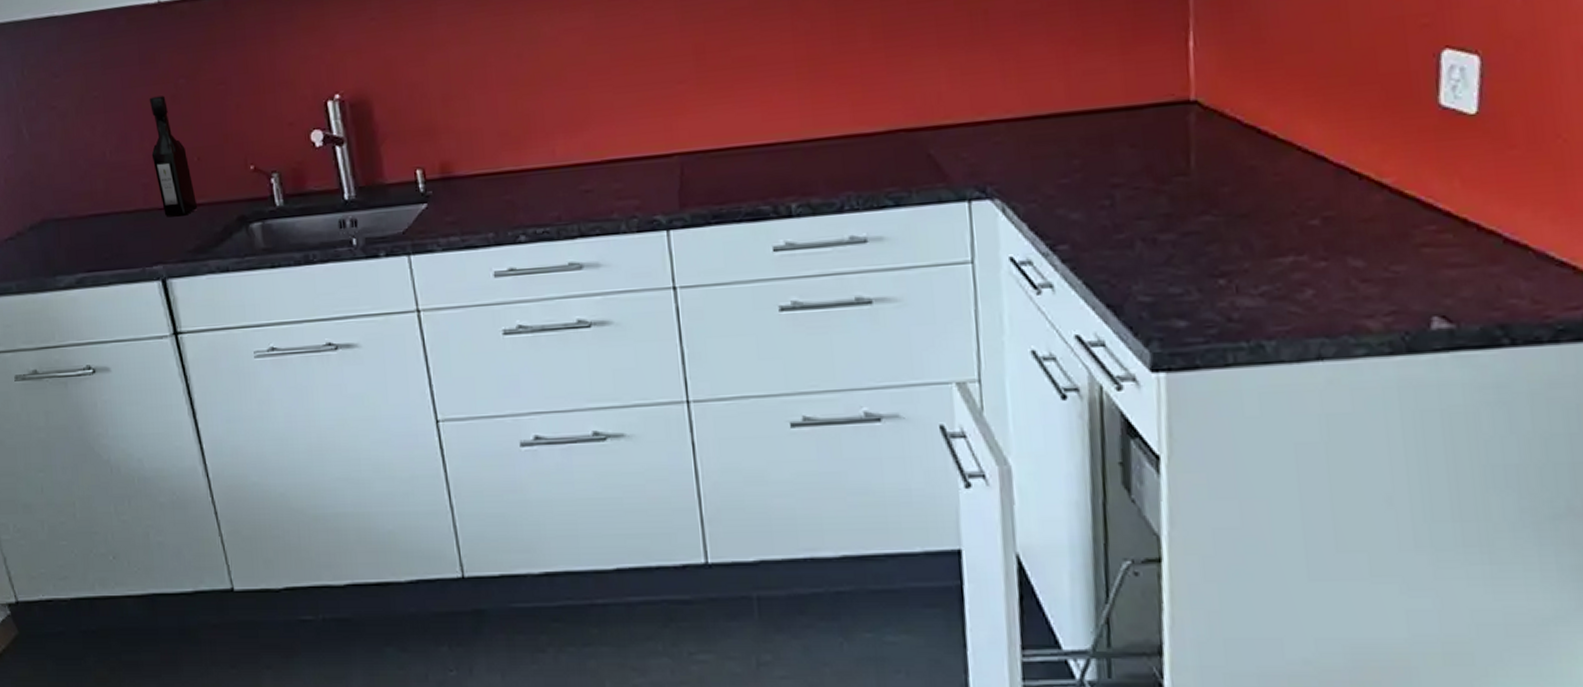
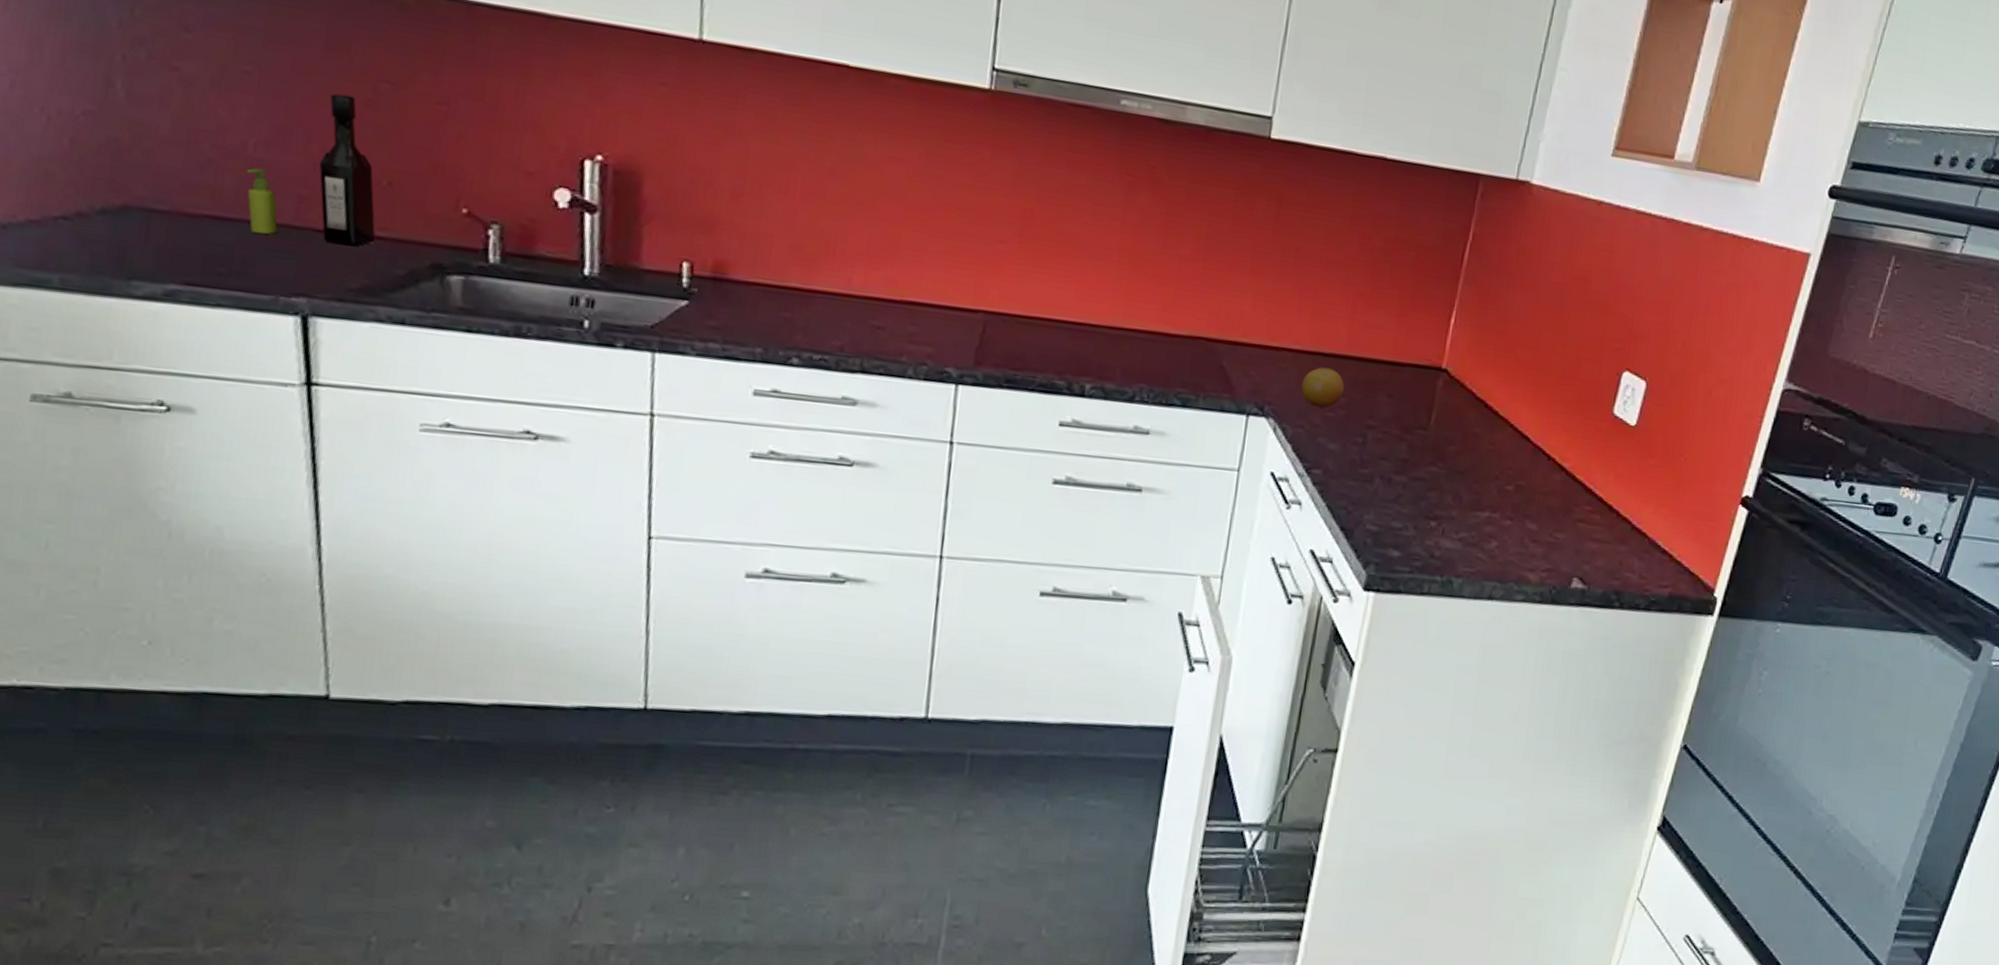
soap dispenser: none [108,169,135,222] -> present [245,168,278,235]
fruit: none [1023,130,1076,176] -> present [1301,367,1345,408]

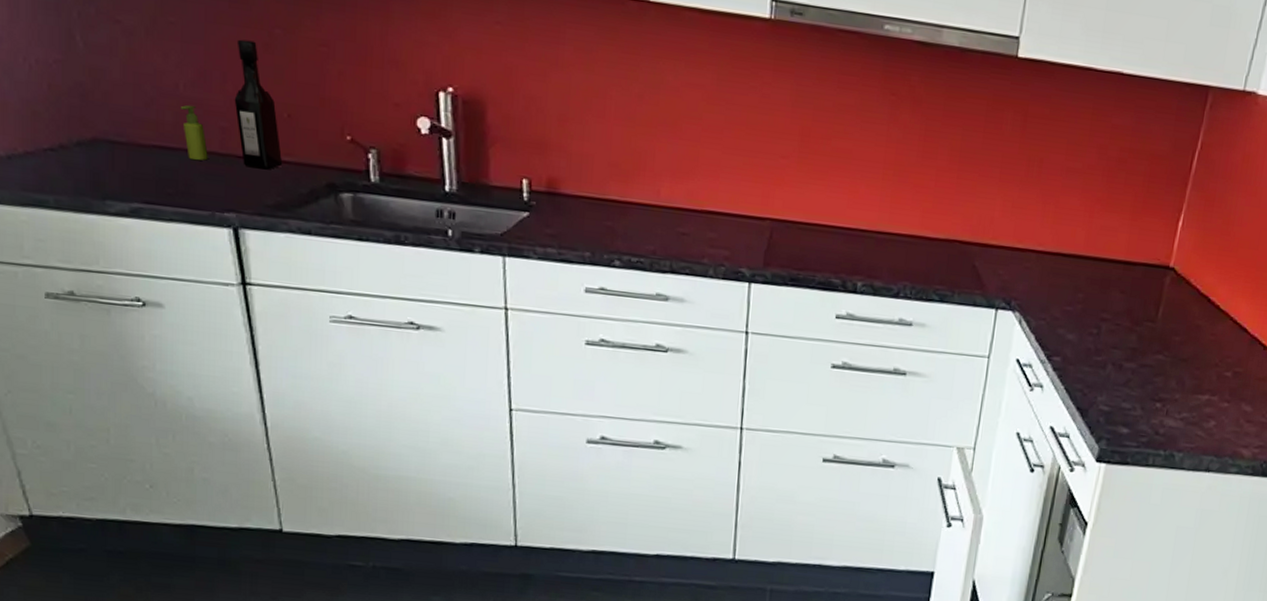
fruit: present [1301,367,1345,408] -> none [1043,266,1082,303]

